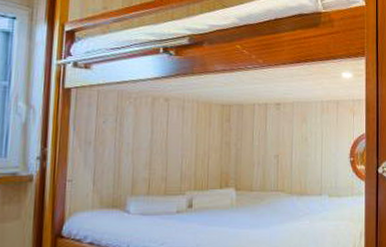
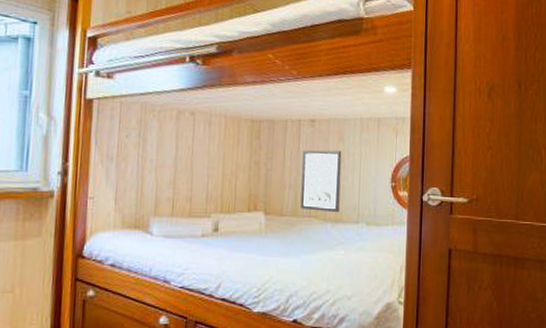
wall art: none [268,130,305,187] -> present [300,150,342,213]

